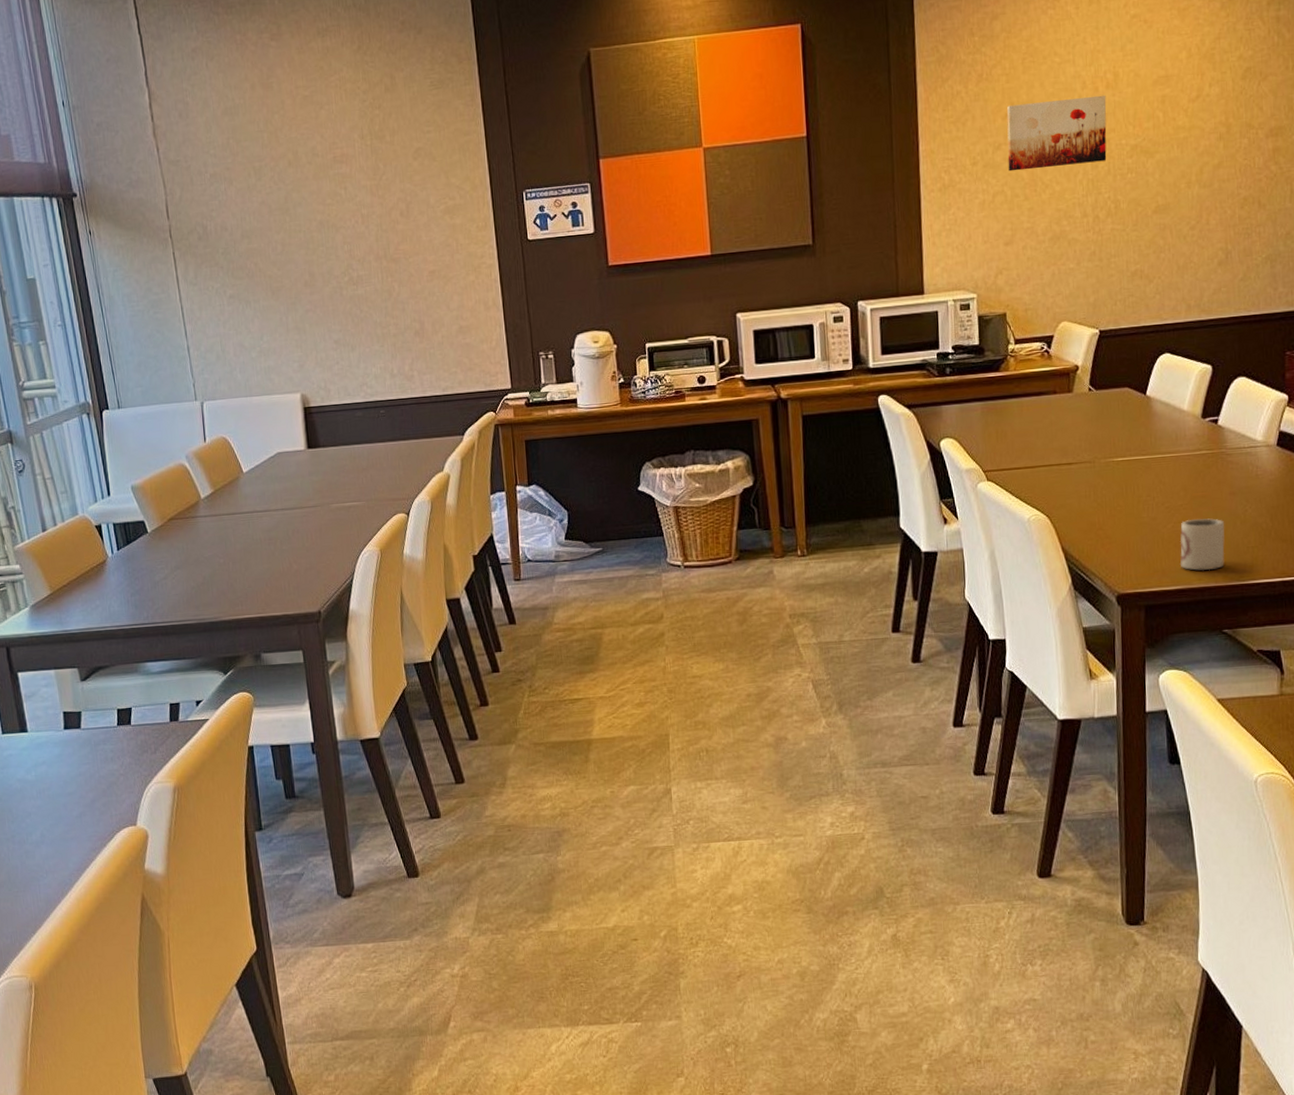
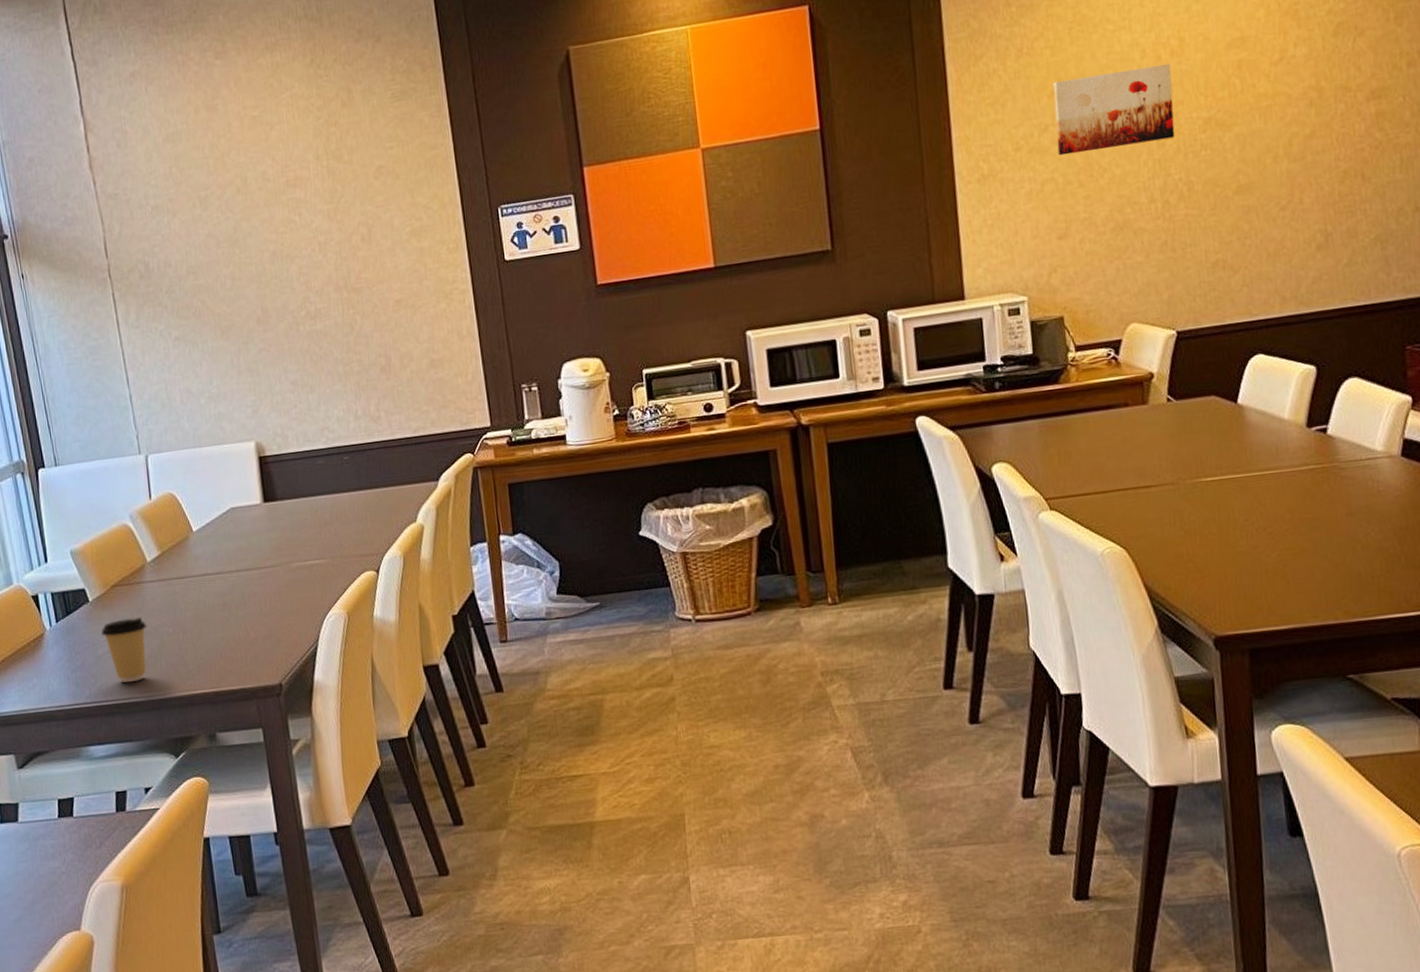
coffee cup: none [158,548,201,606] -> present [101,617,147,683]
cup: present [1180,518,1225,571] -> none [1288,544,1345,606]

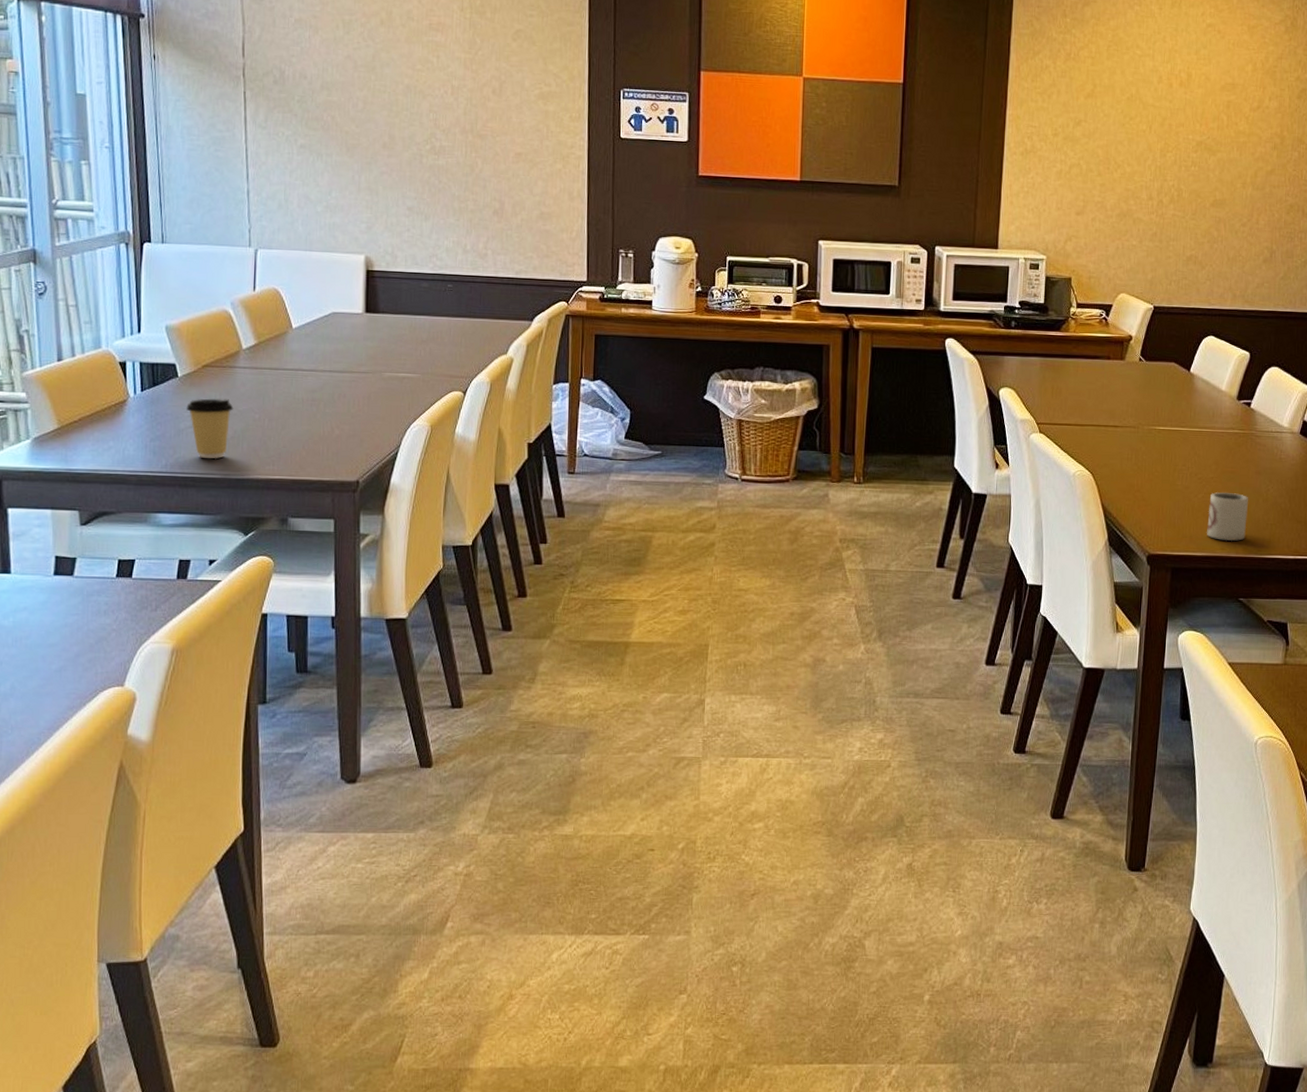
wall art: present [1053,63,1175,156] -> none [1086,86,1179,152]
cup: none [1288,544,1345,606] -> present [1207,492,1249,542]

